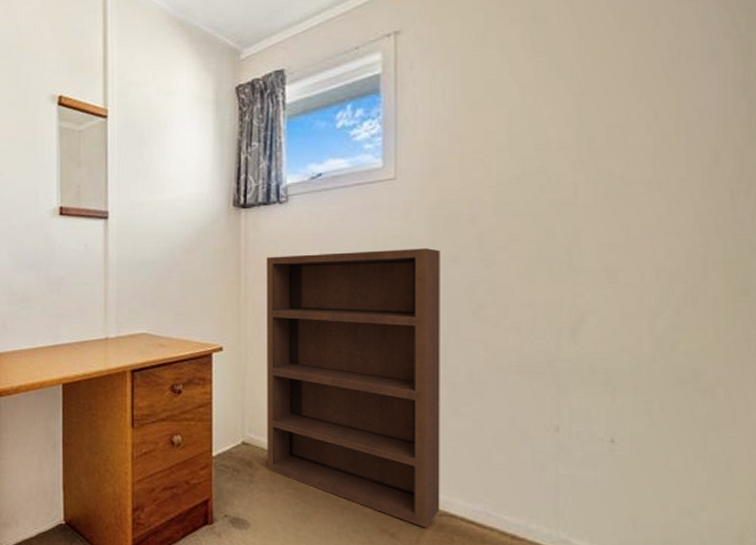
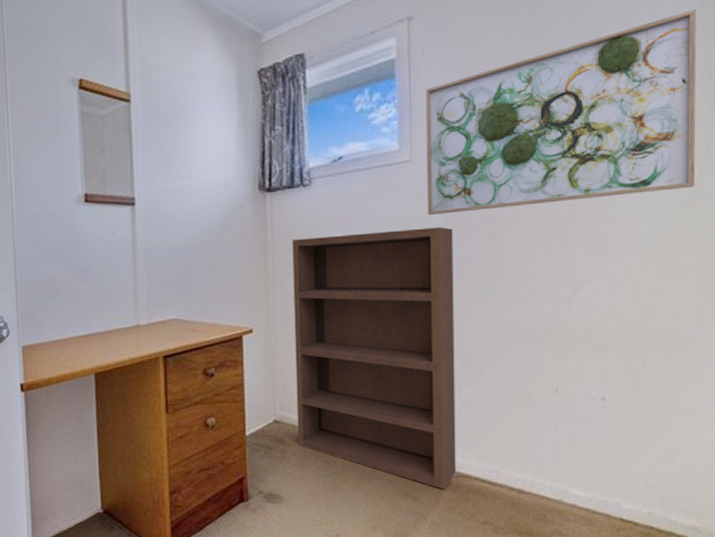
wall art: none [412,17,727,235] -> present [425,8,697,215]

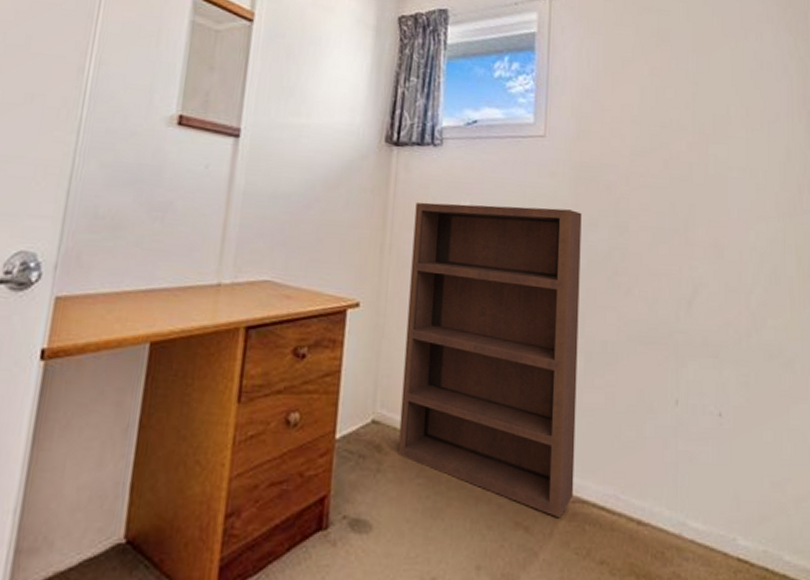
wall art: present [425,8,697,215] -> none [558,41,795,203]

